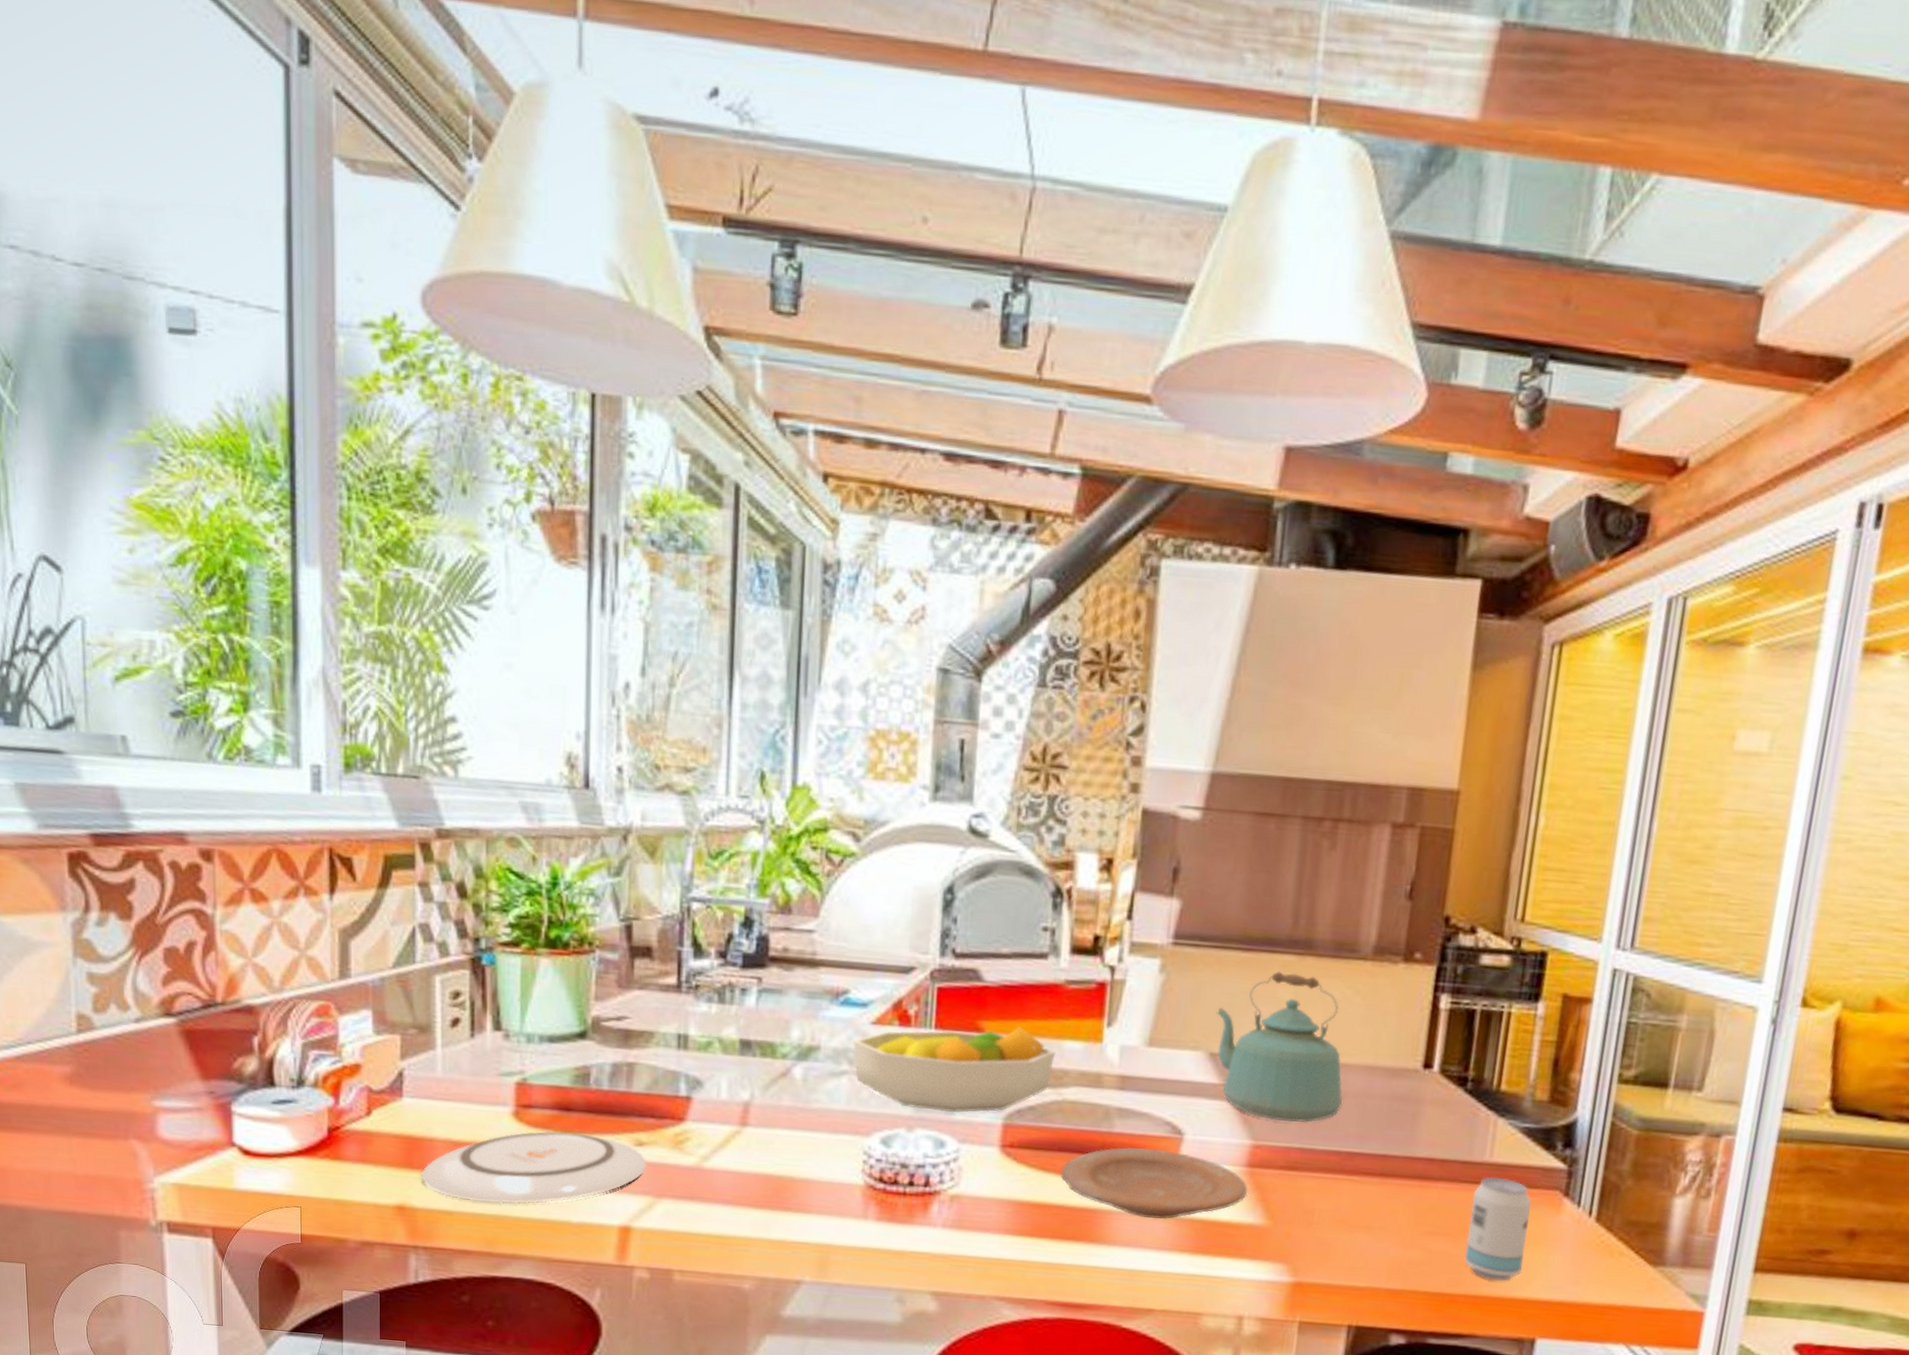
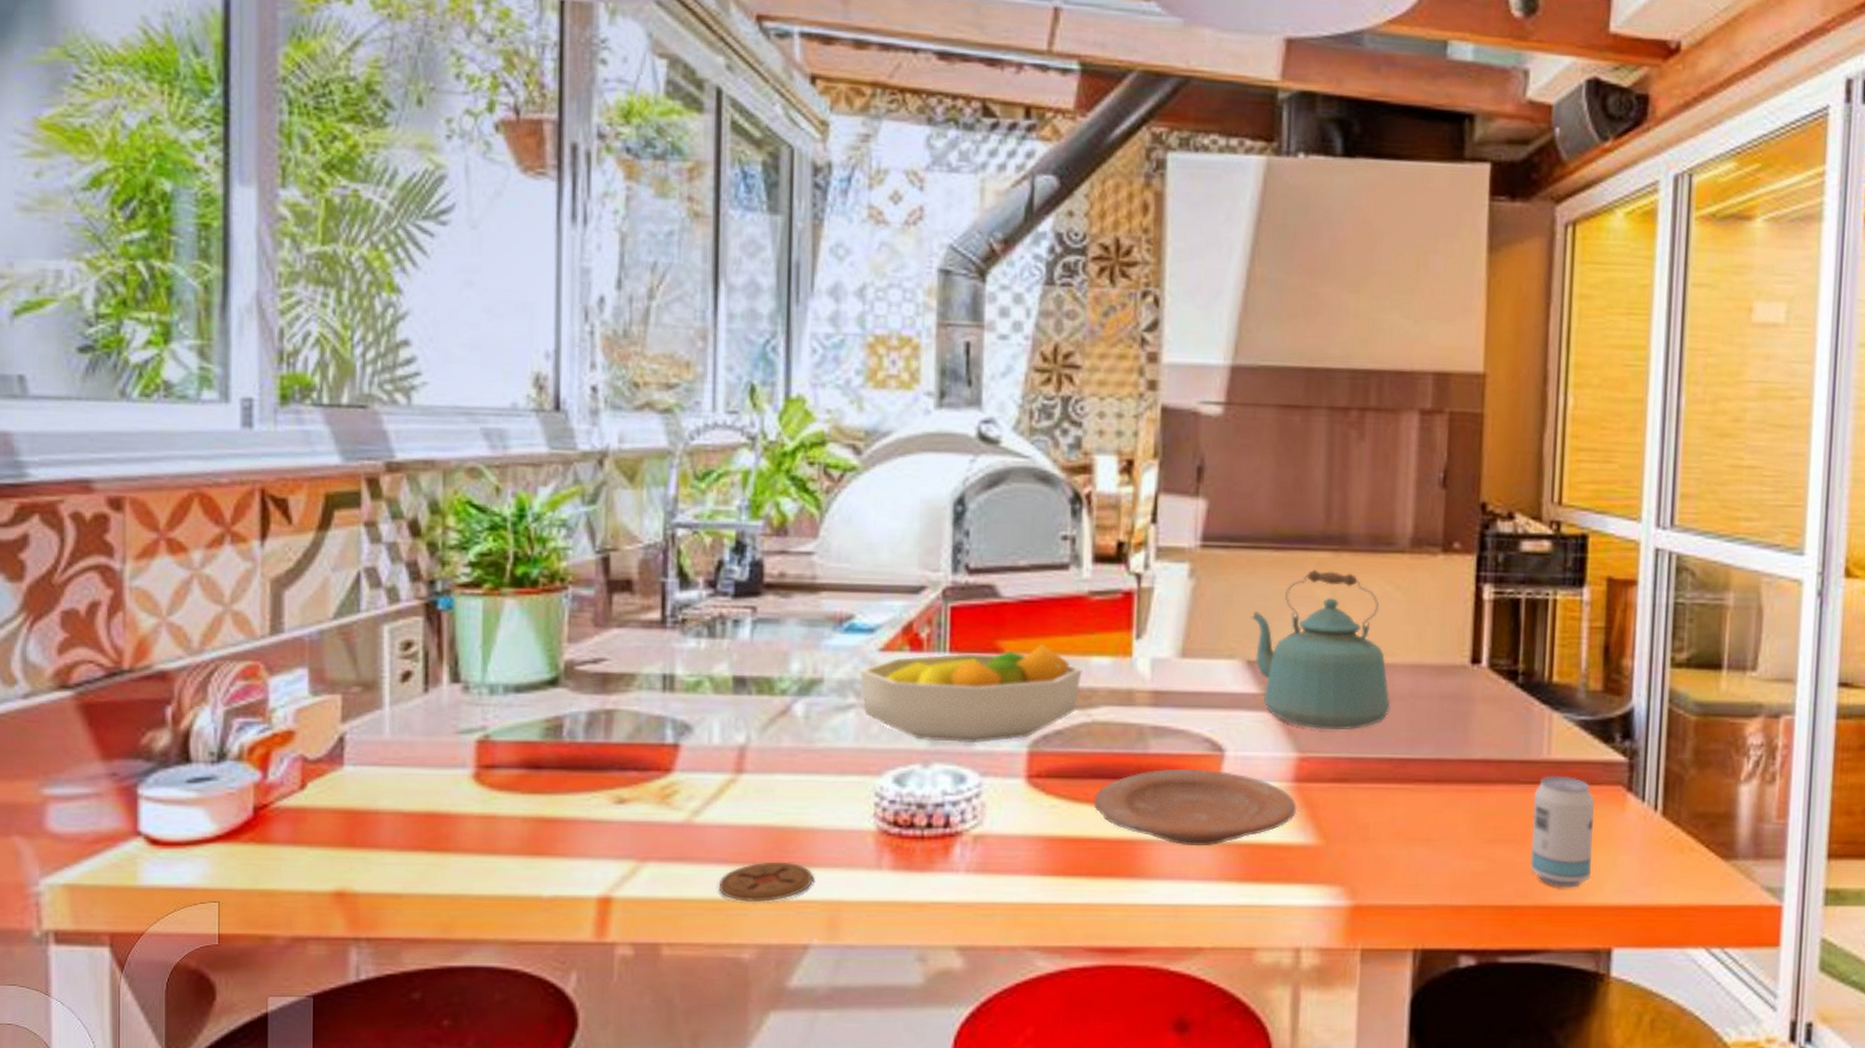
plate: present [421,1131,647,1204] -> none [364,793,629,881]
coaster: none [724,1206,807,1241] -> present [719,861,813,903]

